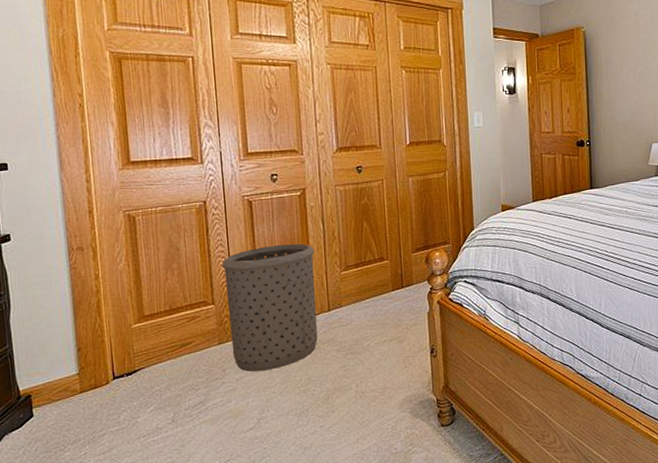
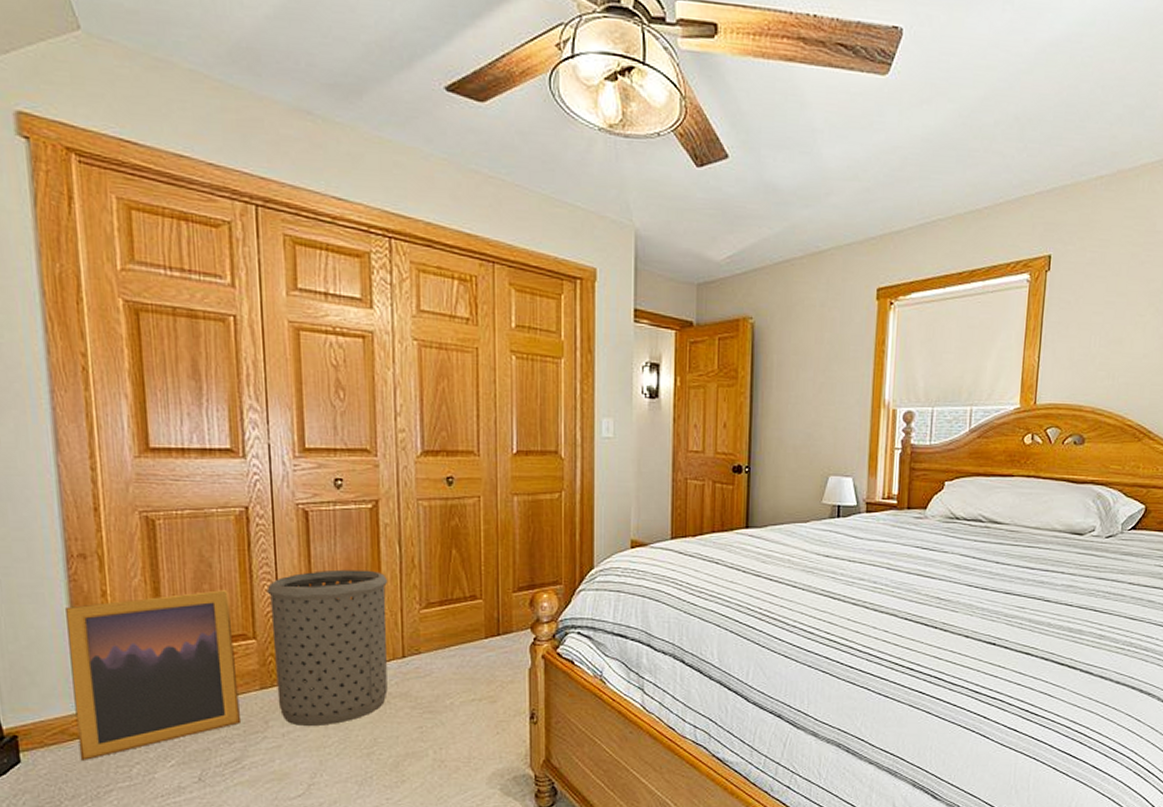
picture frame: none [68,267,204,412] -> present [65,590,240,760]

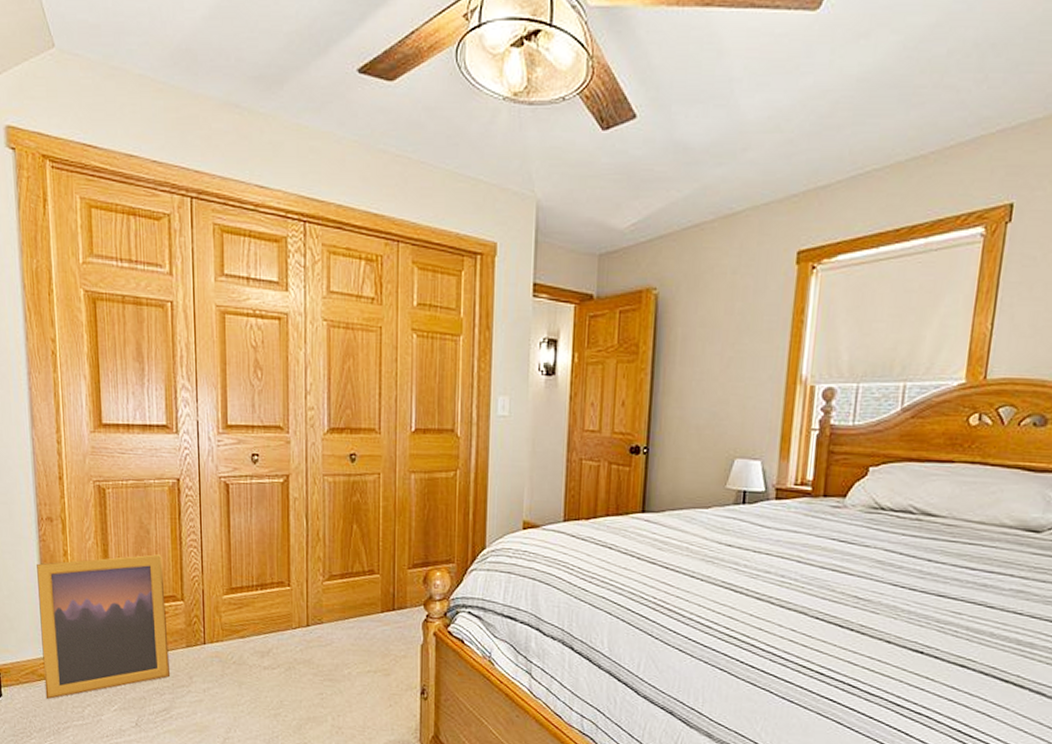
laundry basket: present [266,569,388,726] -> none [193,539,296,685]

